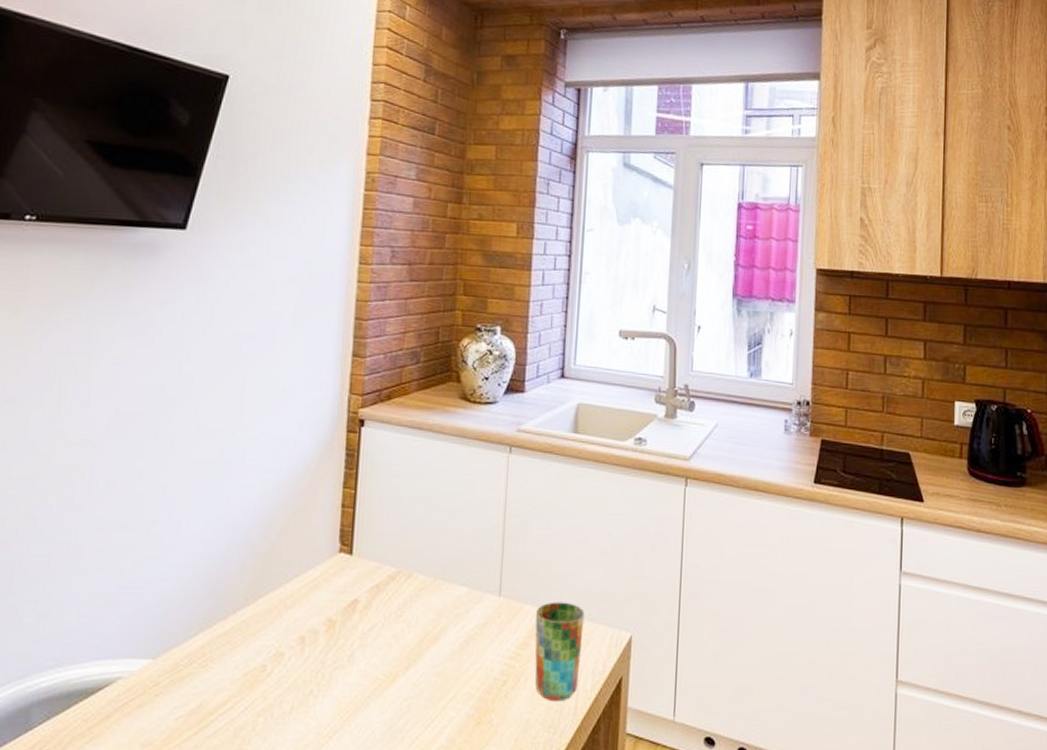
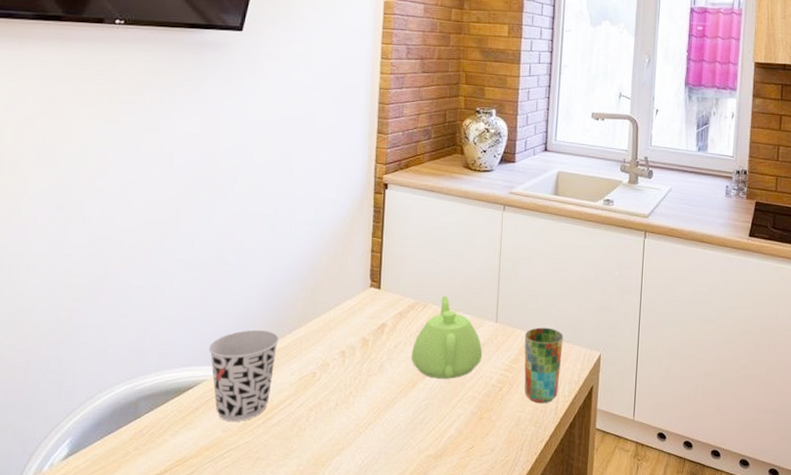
cup: none [127,609,220,732] -> present [209,329,279,421]
teapot: none [391,562,482,671] -> present [412,295,483,379]

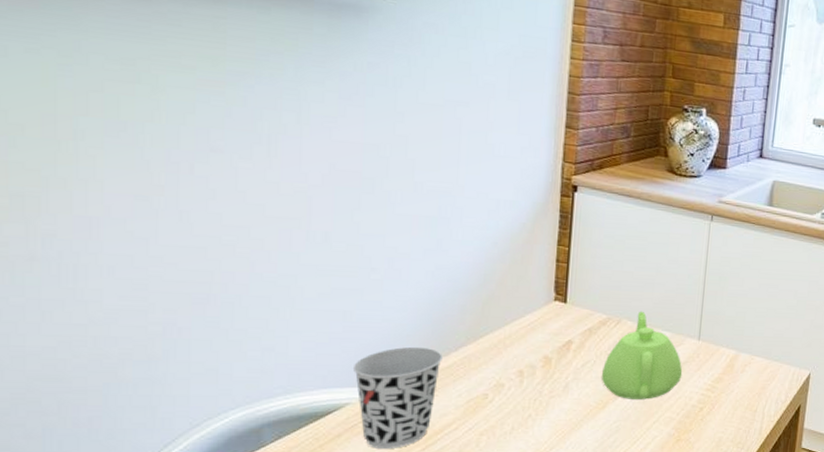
cup: present [524,327,563,404] -> none [727,345,772,424]

